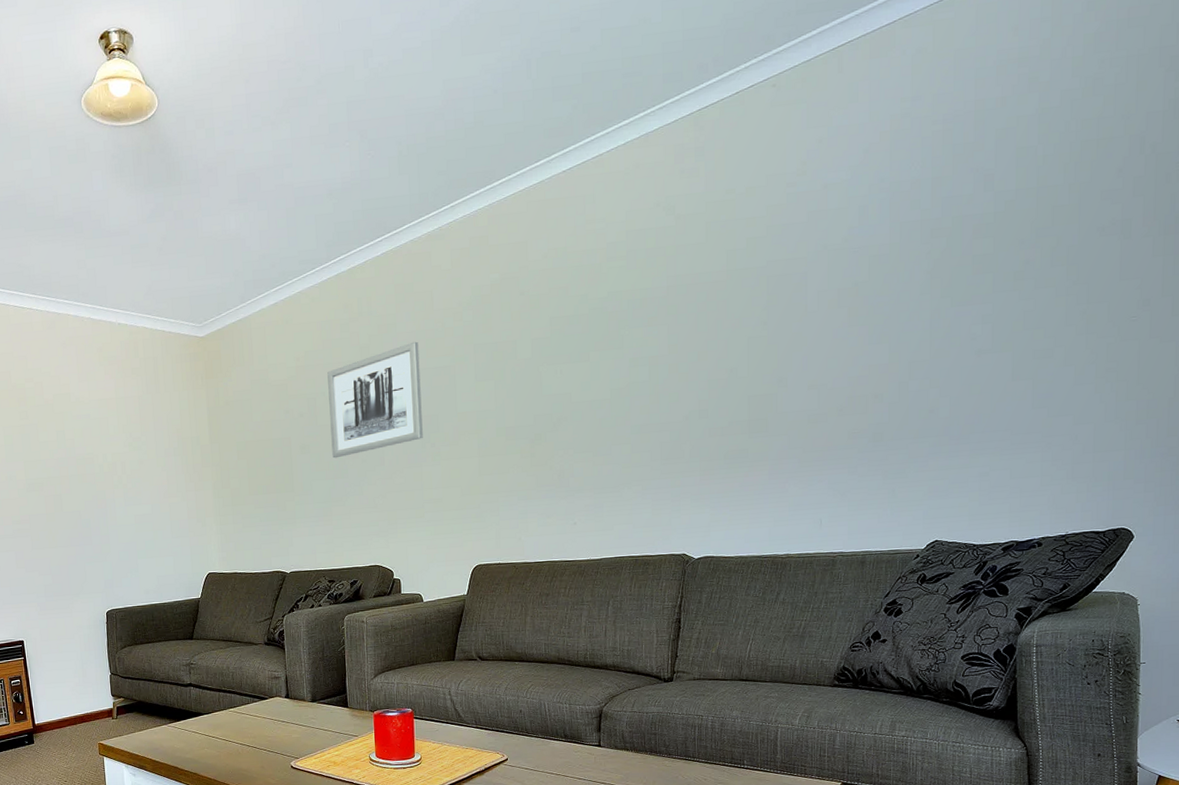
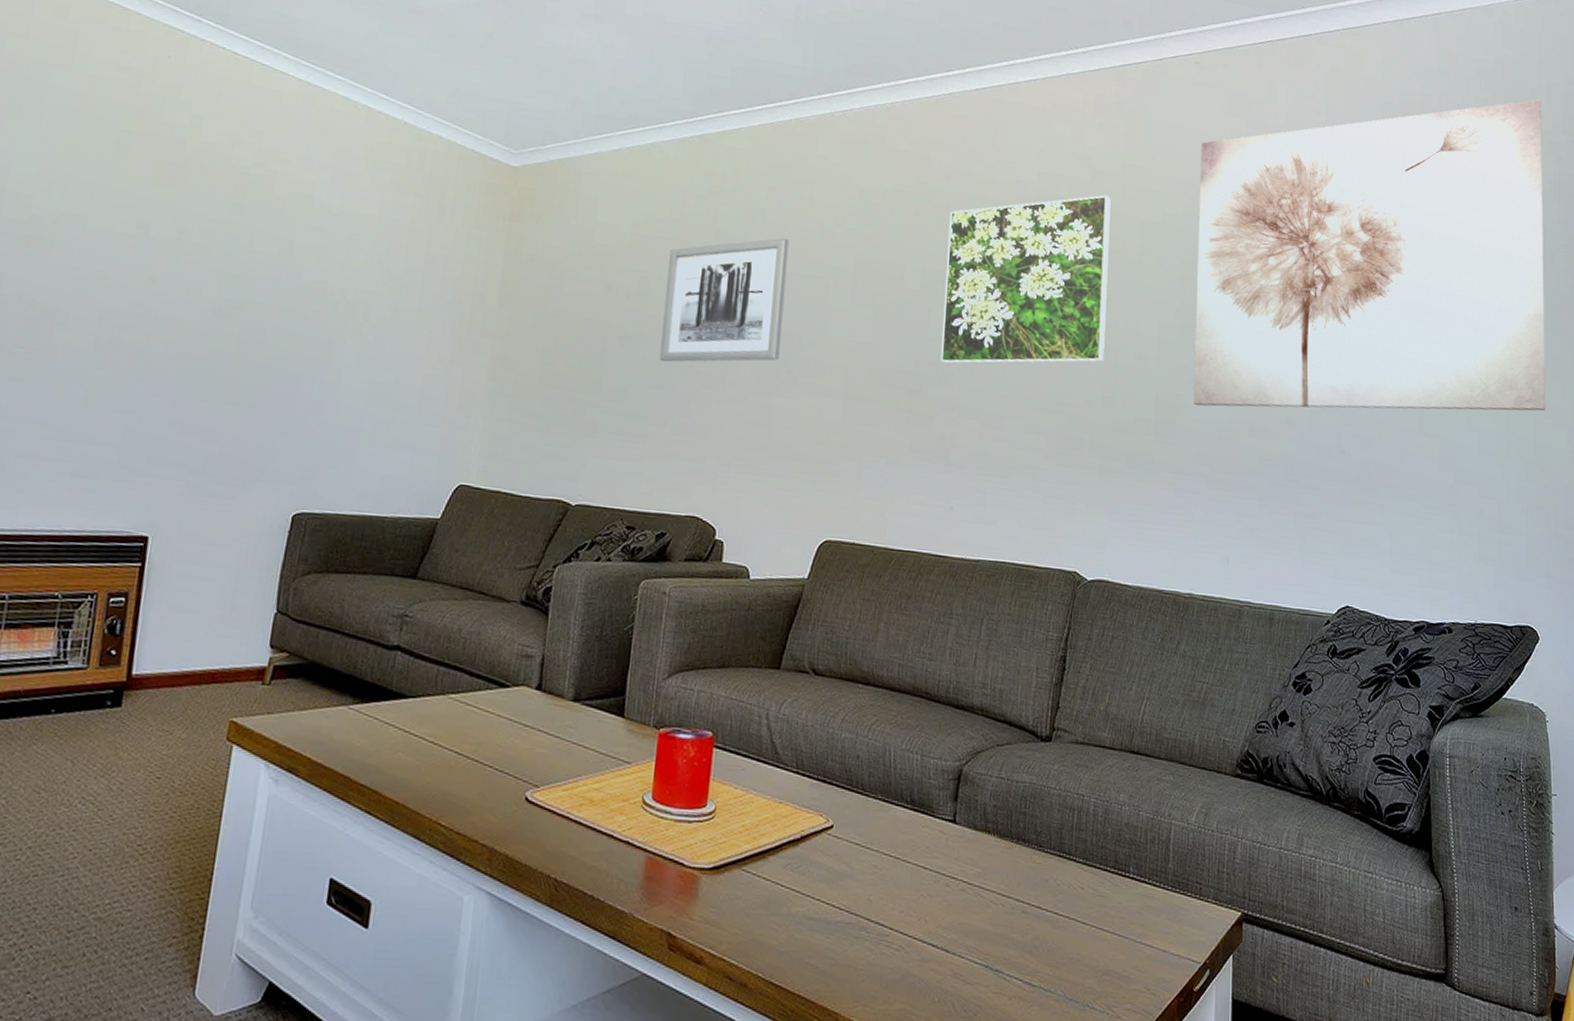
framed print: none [550,235,698,413] -> present [940,194,1111,365]
wall art: none [781,13,1163,401] -> present [1193,99,1546,411]

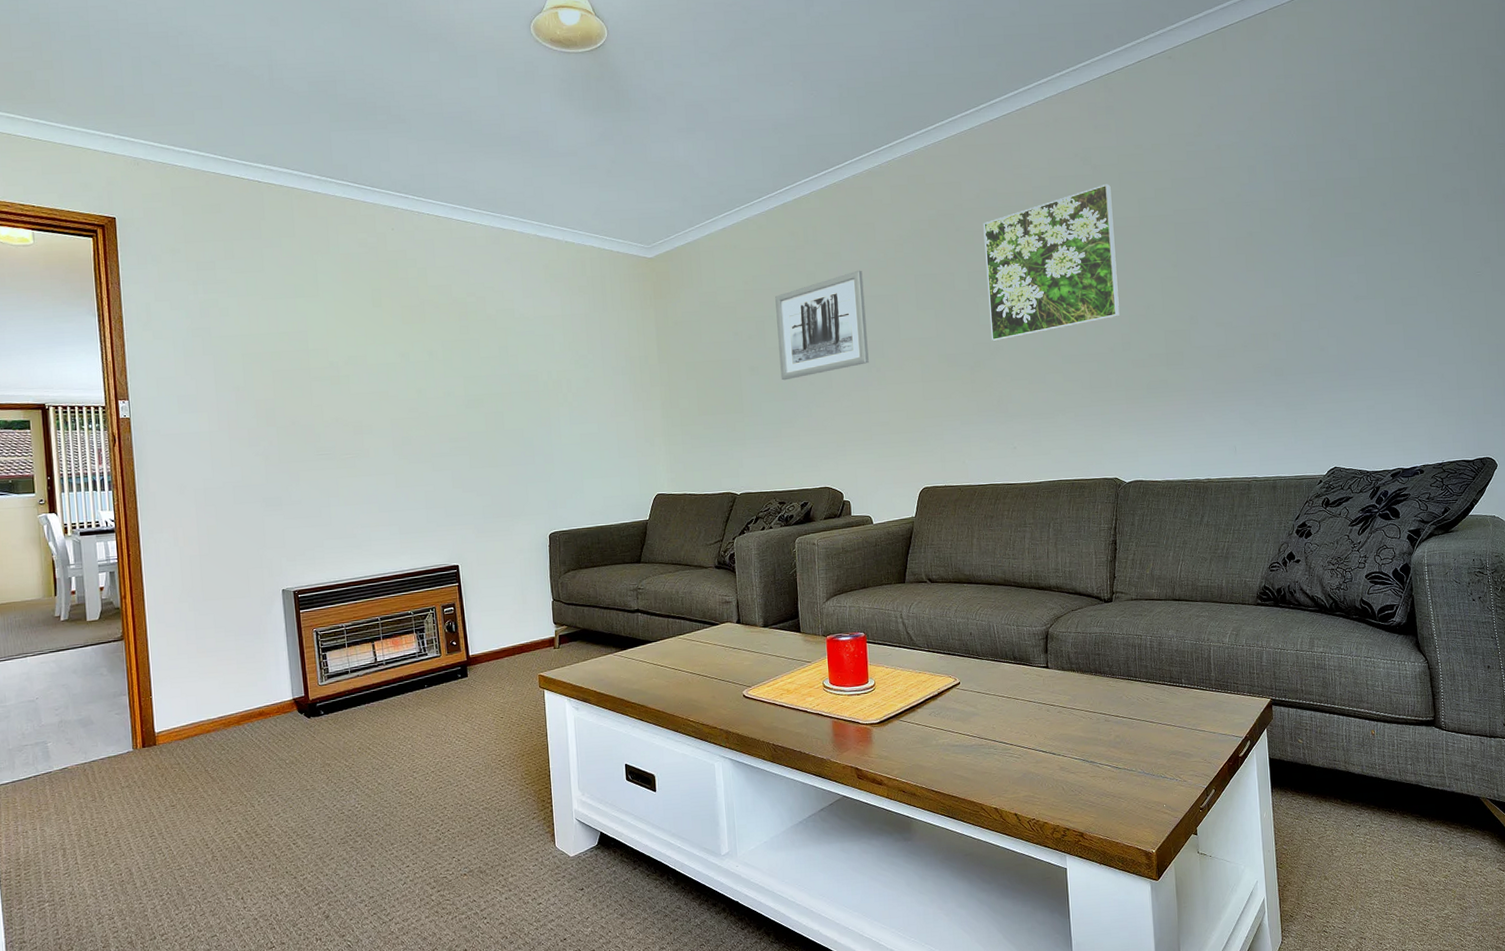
wall art: present [1193,99,1546,411] -> none [1180,21,1494,336]

